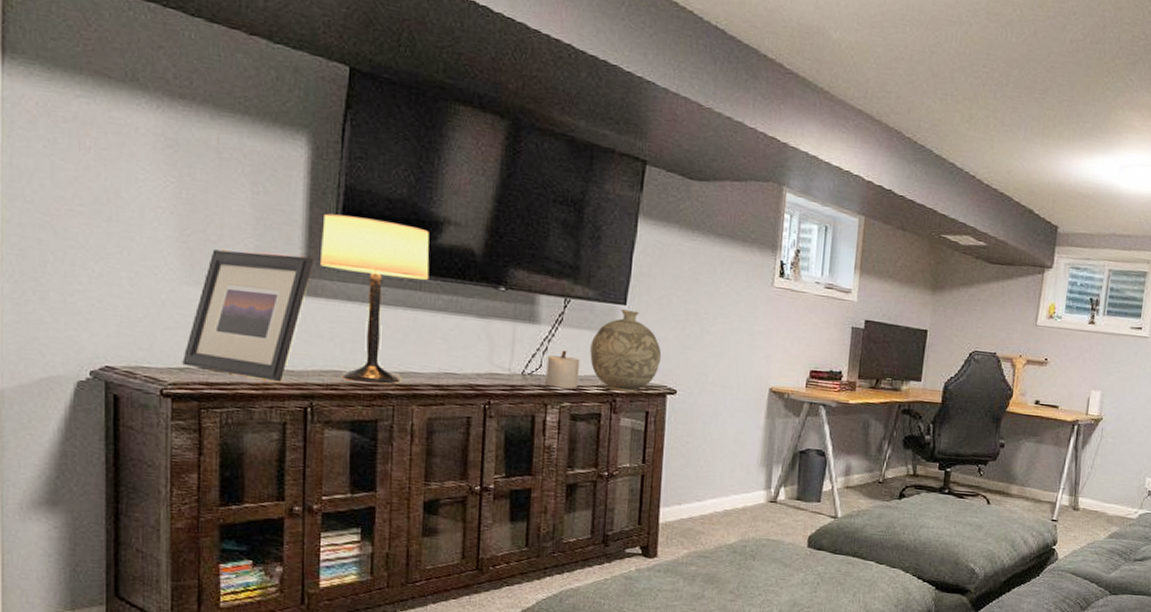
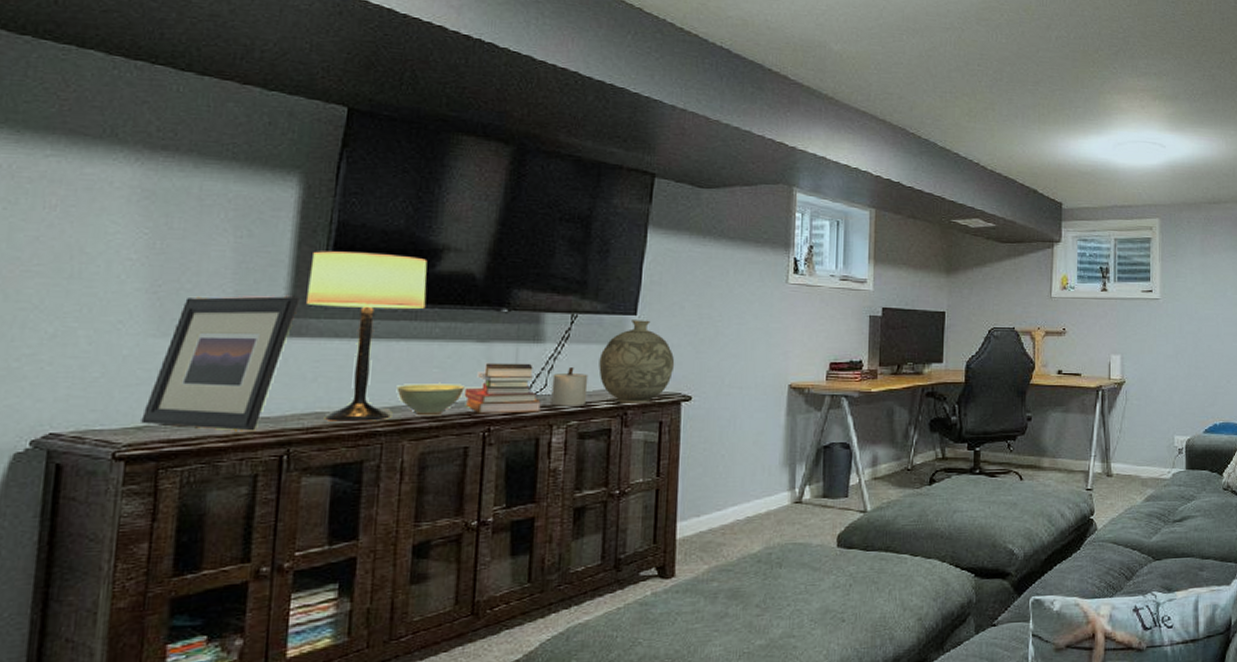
bowl: none [405,352,466,385] -> present [396,384,464,416]
books: none [466,338,536,391] -> present [464,363,541,414]

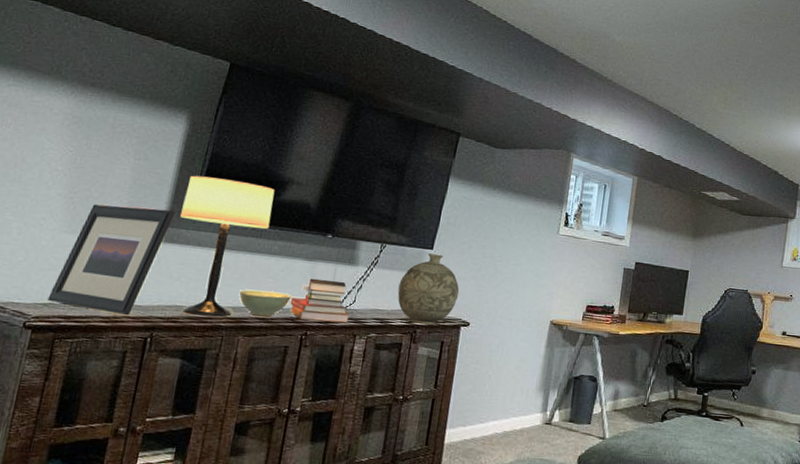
candle: present [551,368,589,406] -> none [356,288,389,322]

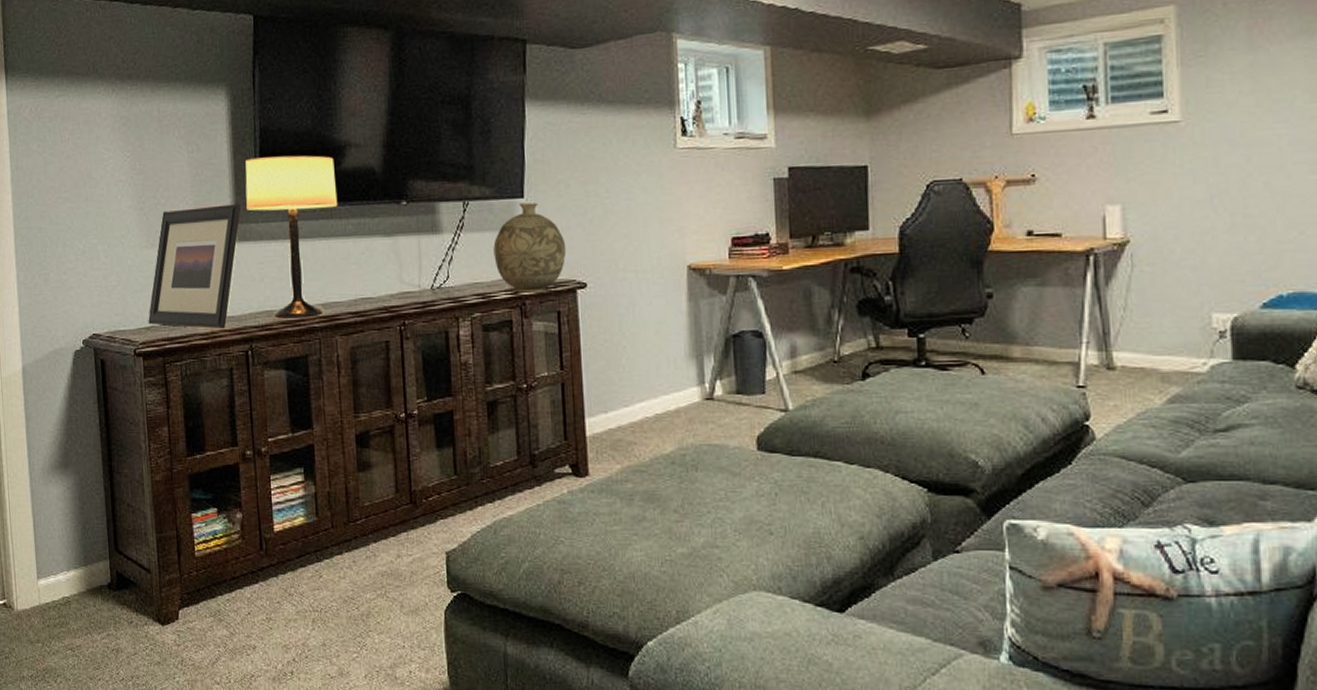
bowl: present [239,290,291,318] -> none [324,279,379,312]
books: present [289,278,349,324] -> none [379,255,446,309]

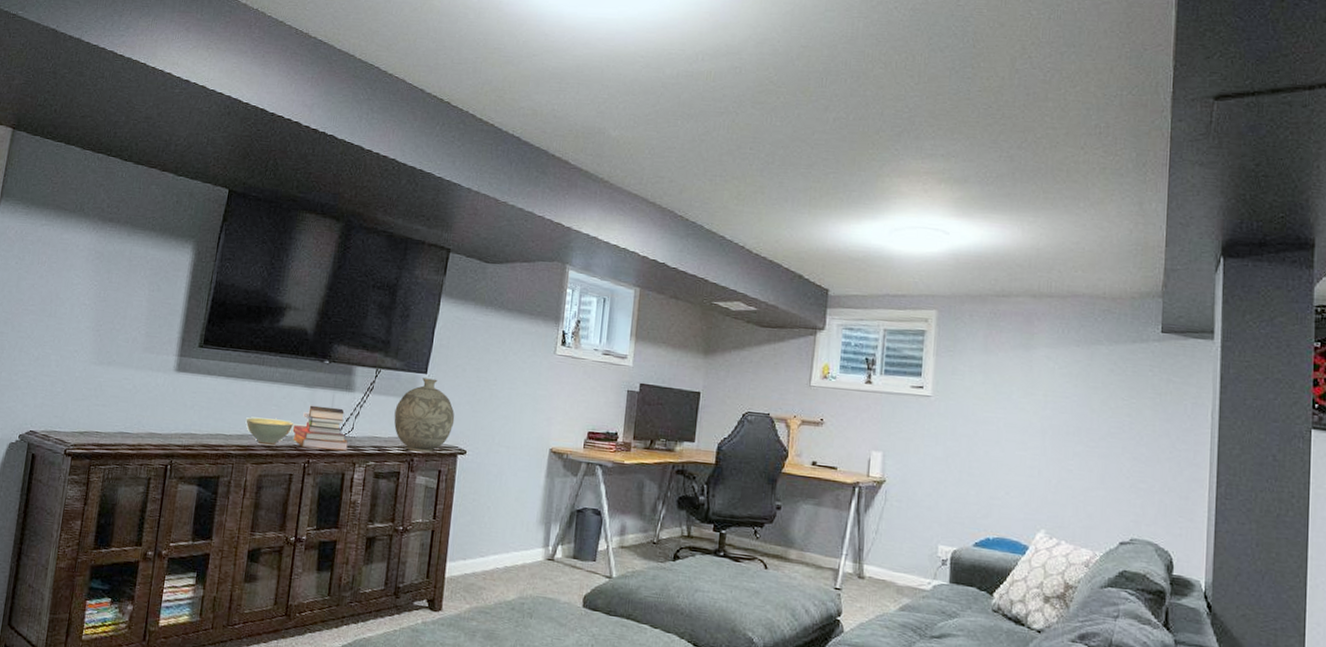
picture frame: present [148,204,241,330] -> none [83,336,187,444]
table lamp: present [245,155,338,319] -> none [190,304,275,444]
bowl: none [324,279,379,312] -> present [246,417,293,446]
books: none [379,255,446,309] -> present [292,405,348,452]

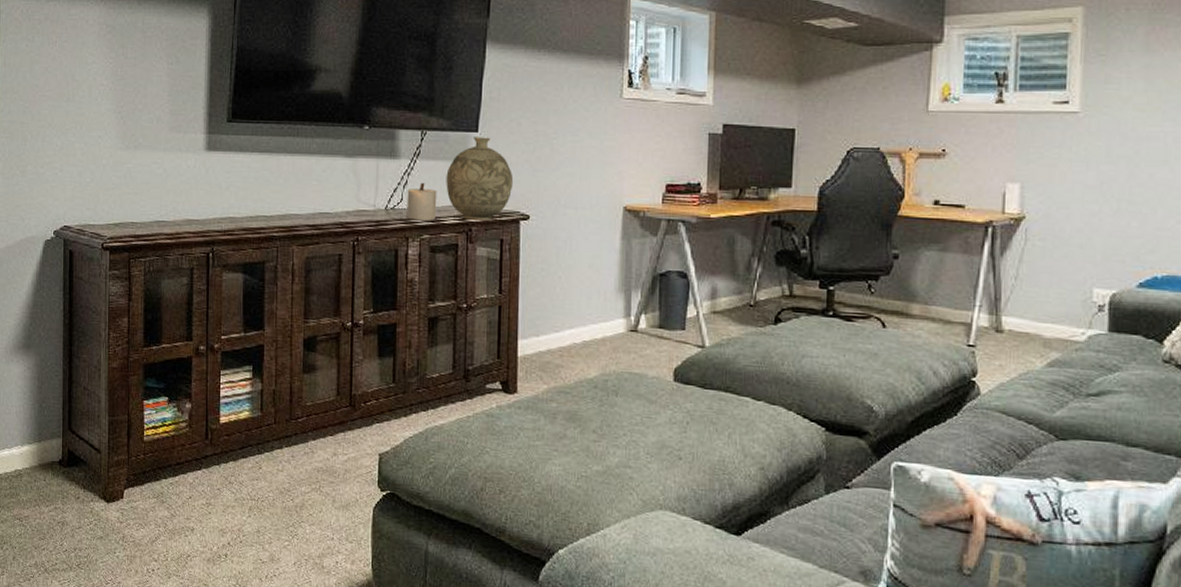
bowl: present [246,417,293,446] -> none [286,194,337,225]
books: present [292,405,348,452] -> none [337,177,398,225]
candle: none [355,415,386,450] -> present [406,183,437,221]

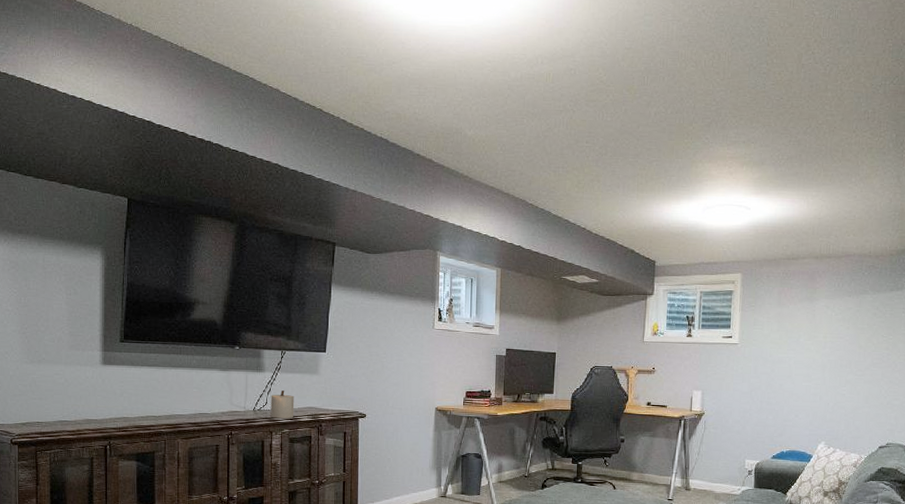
decorative vase: present [446,137,514,222] -> none [301,356,354,419]

